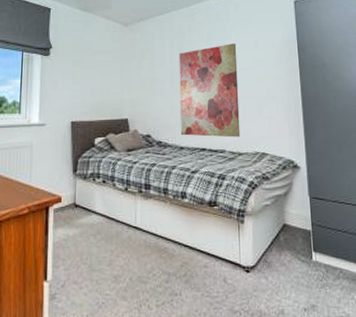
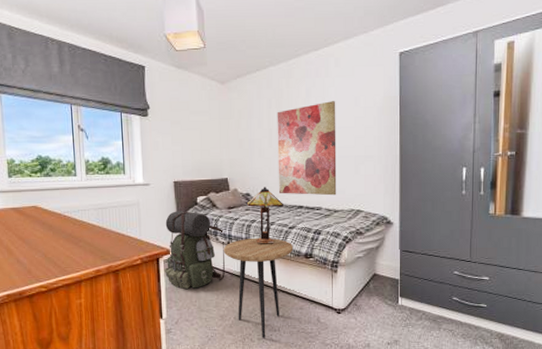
backpack: none [53,153,123,243] -> present [164,211,225,289]
side table: none [120,183,196,304] -> present [223,237,294,338]
table lamp: none [147,128,185,190] -> present [246,186,283,244]

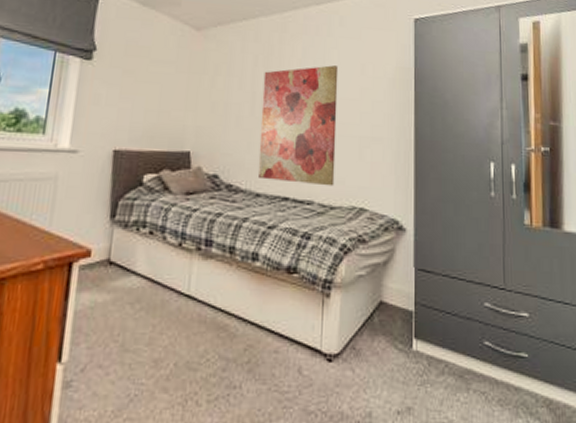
backpack: present [164,211,225,289] -> none [77,192,176,314]
side table: present [223,237,294,338] -> none [171,239,272,400]
table lamp: present [246,186,283,244] -> none [212,167,263,250]

